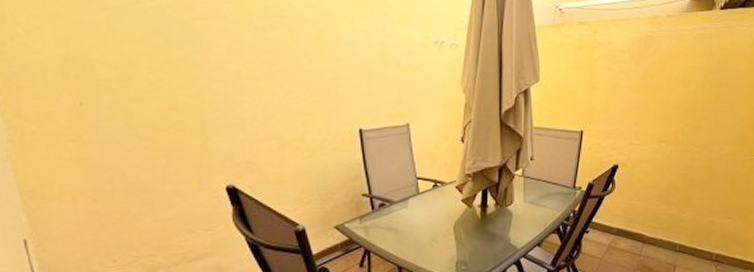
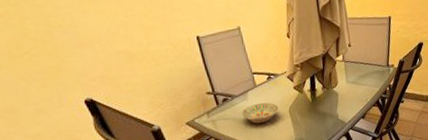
bowl: none [399,213,442,237] -> present [241,102,279,124]

